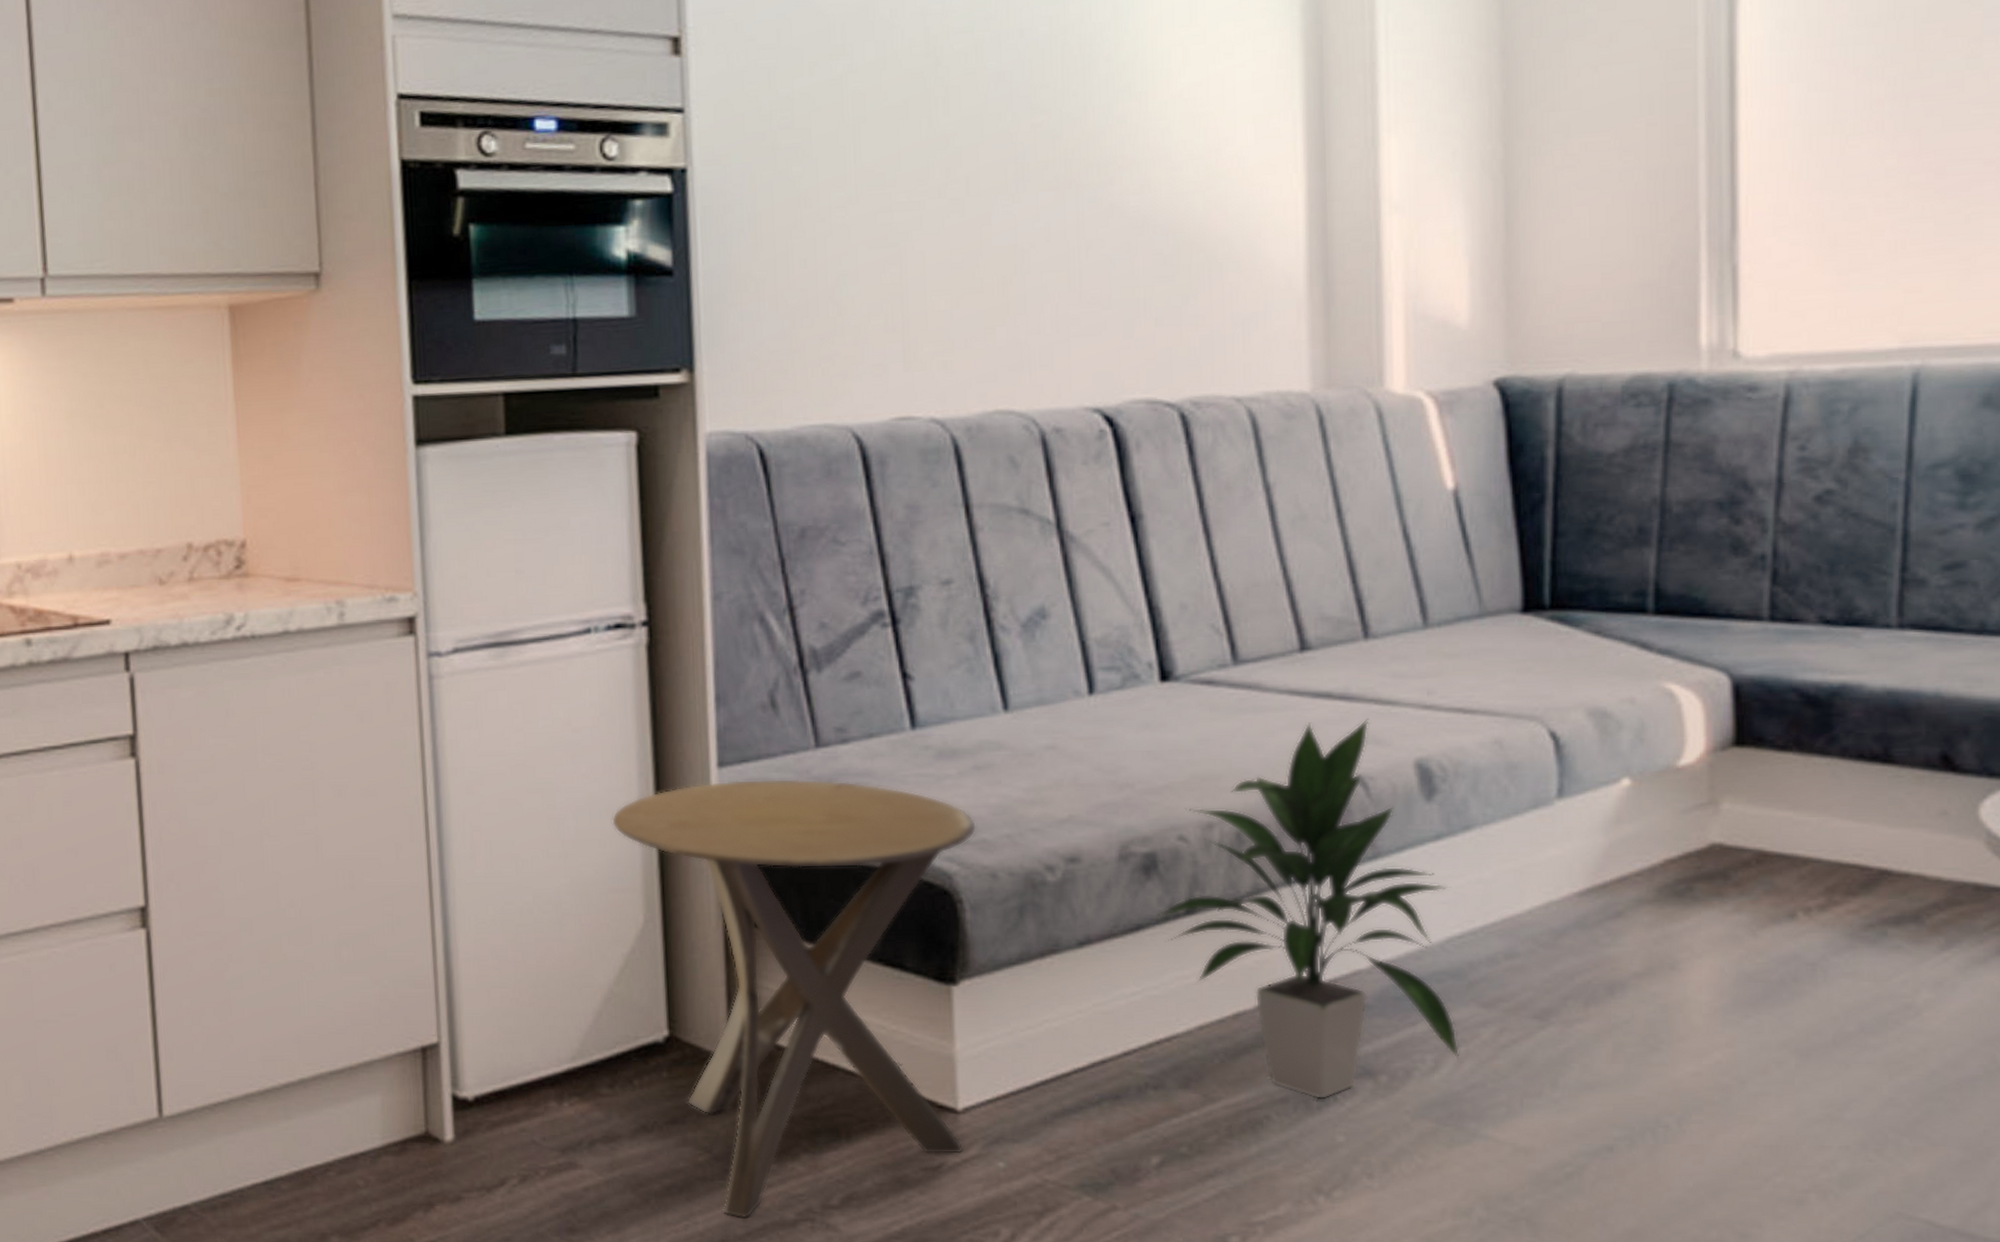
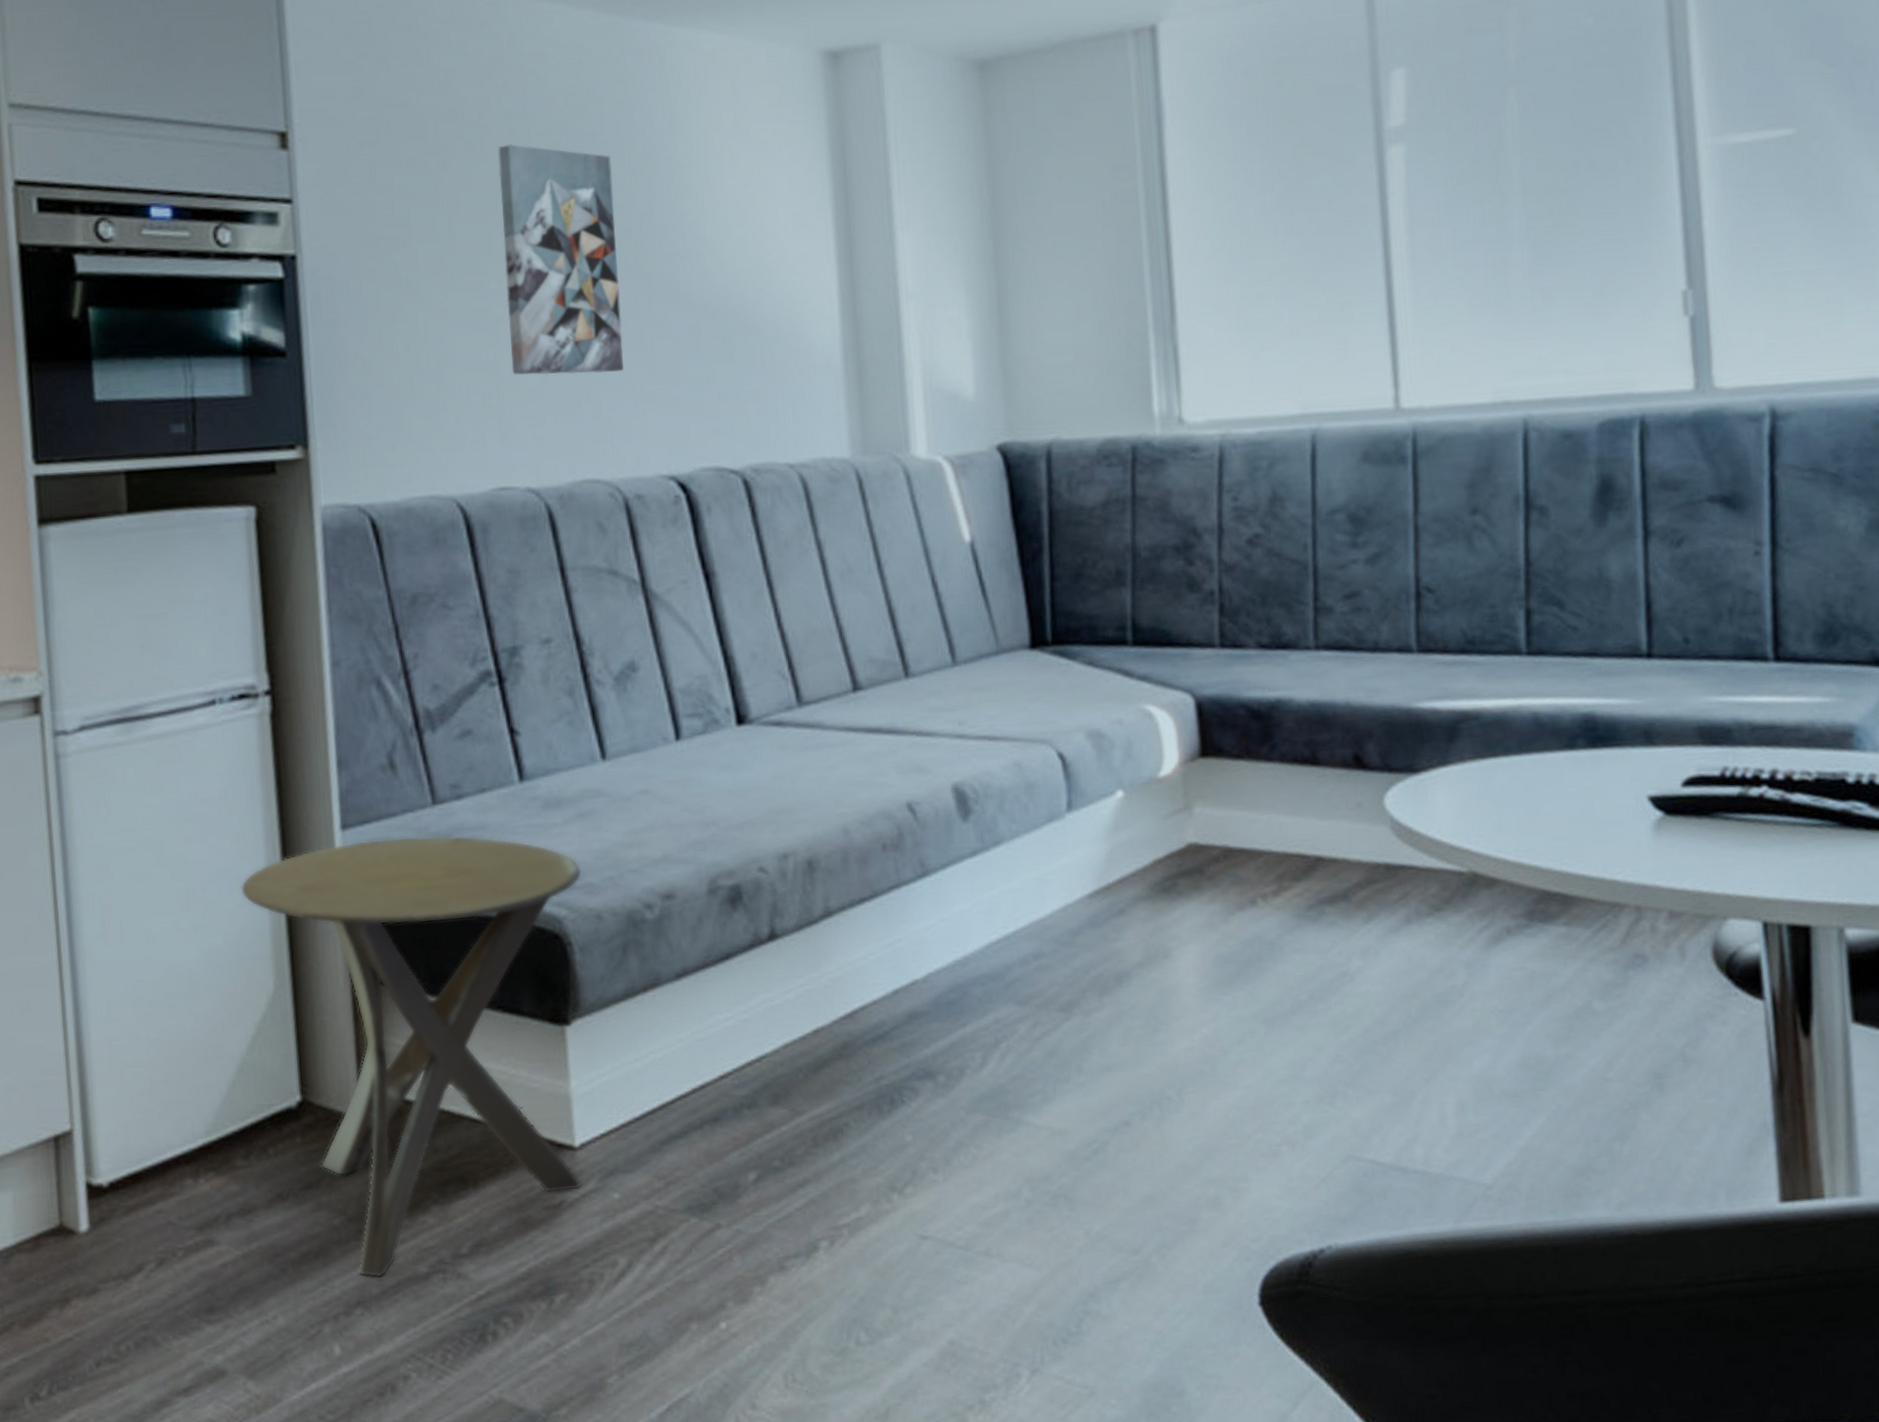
wall art: none [911,44,1046,297] -> present [498,144,624,376]
indoor plant: present [1154,718,1460,1100] -> none [741,749,1003,1104]

